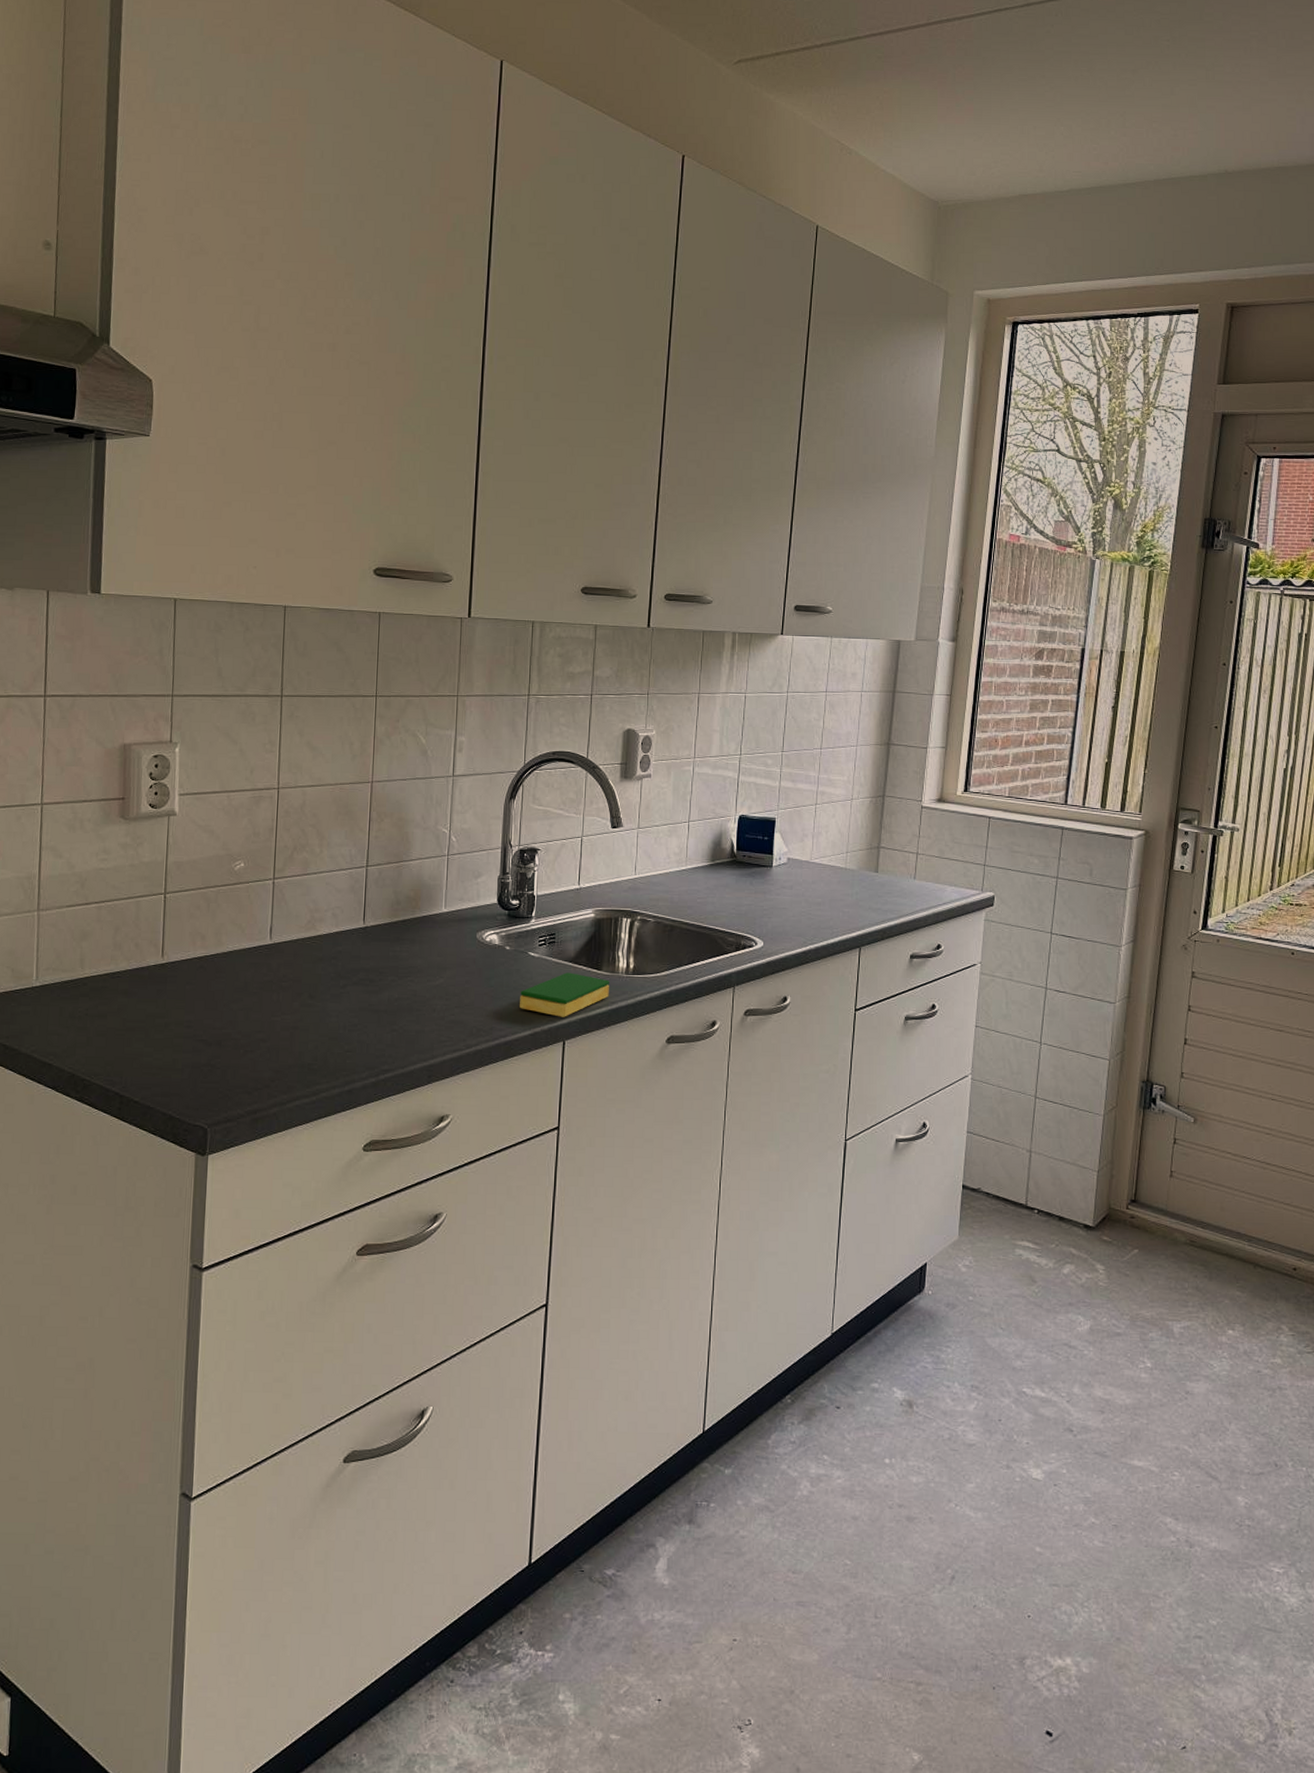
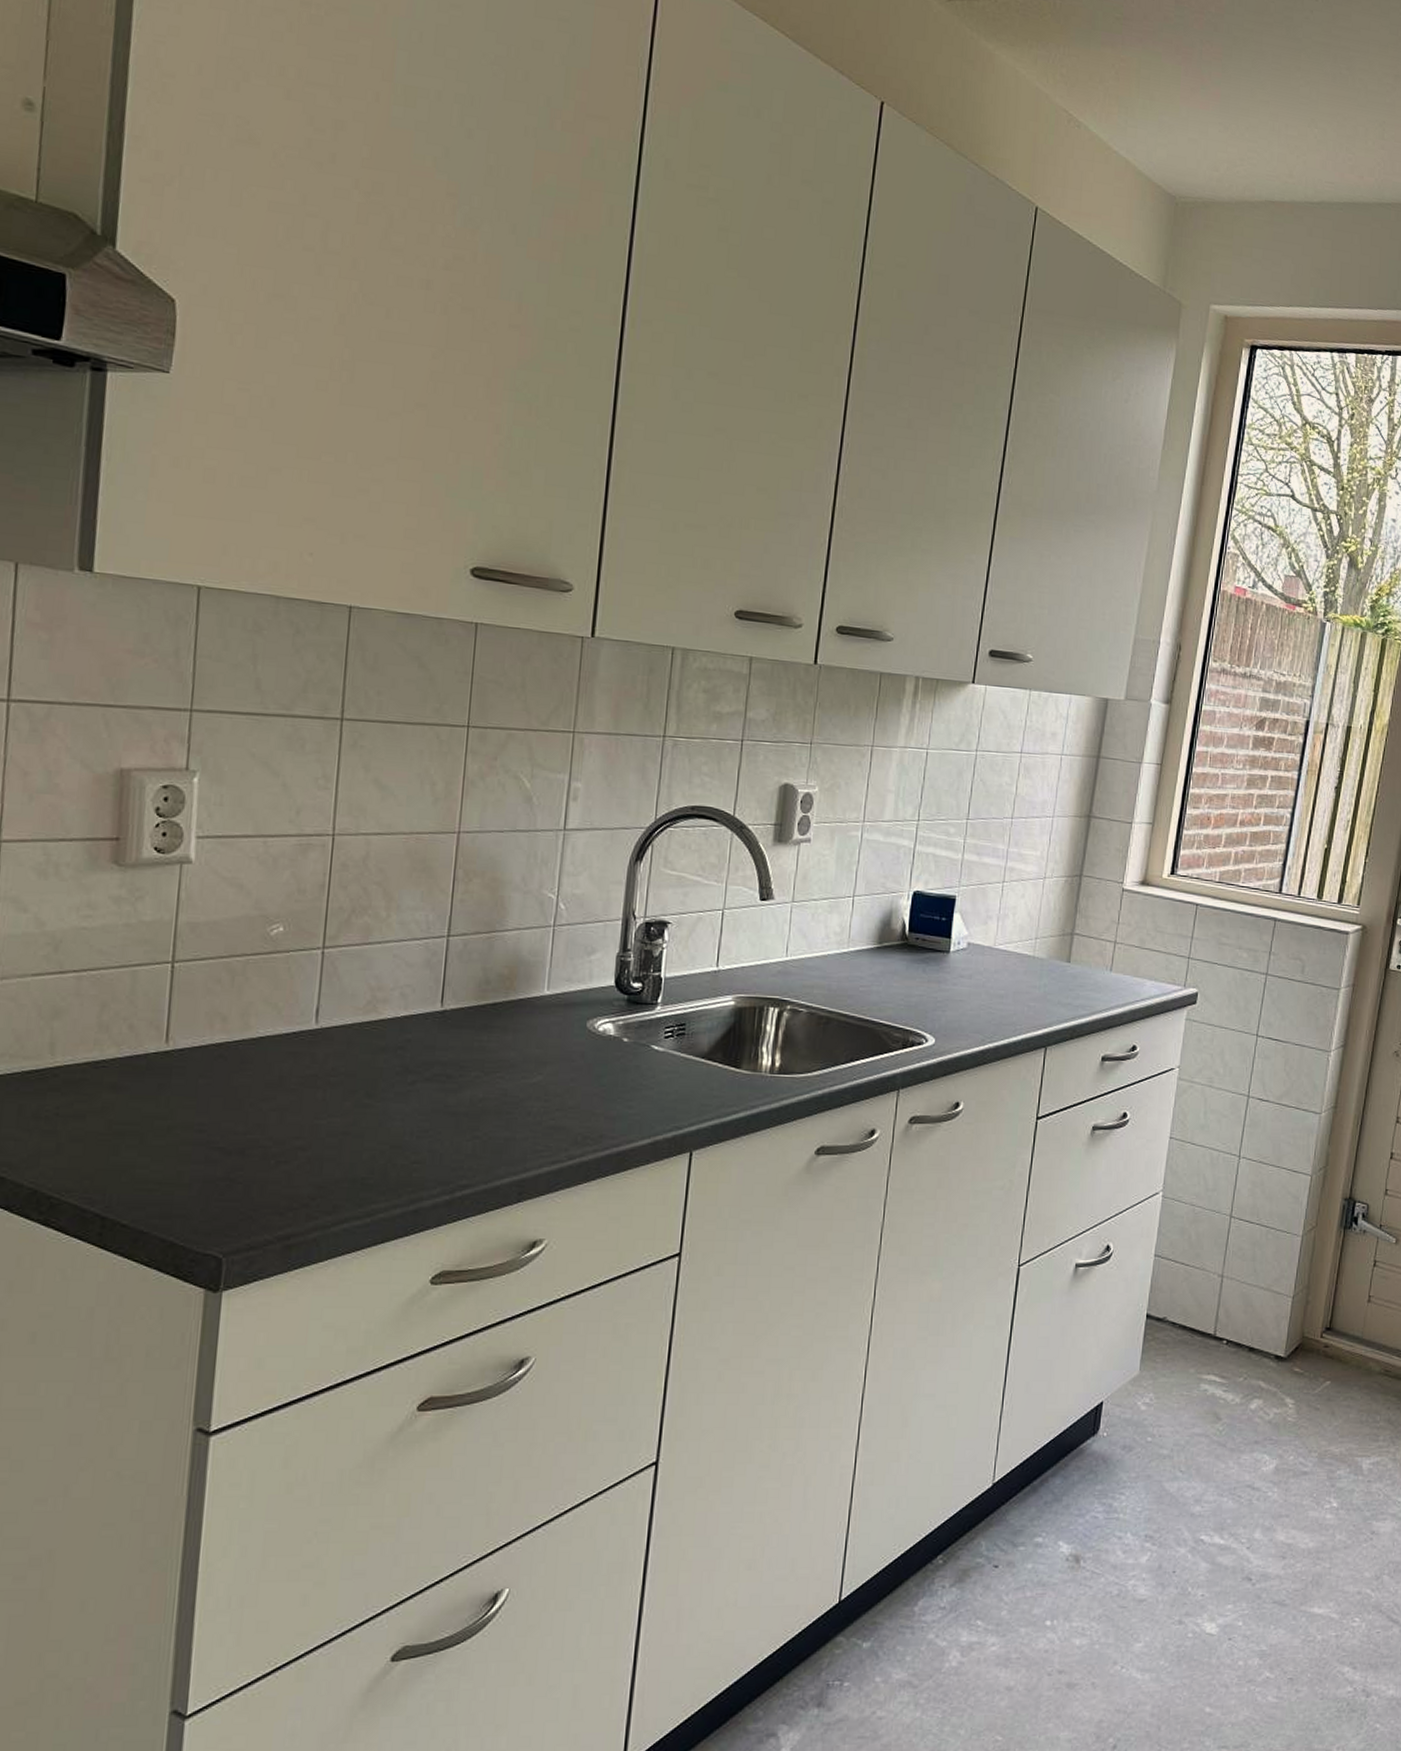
dish sponge: present [520,972,609,1017] -> none [638,1070,750,1123]

